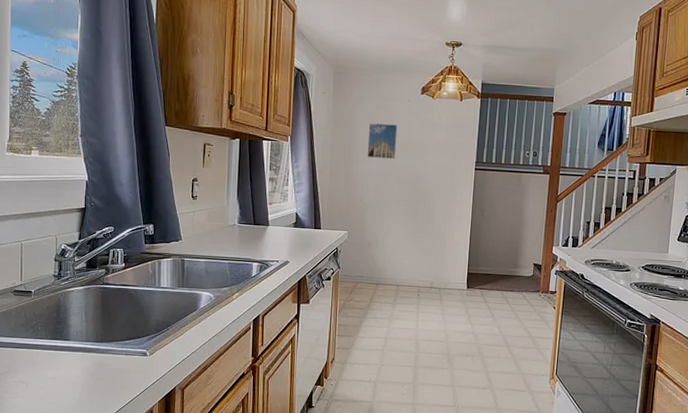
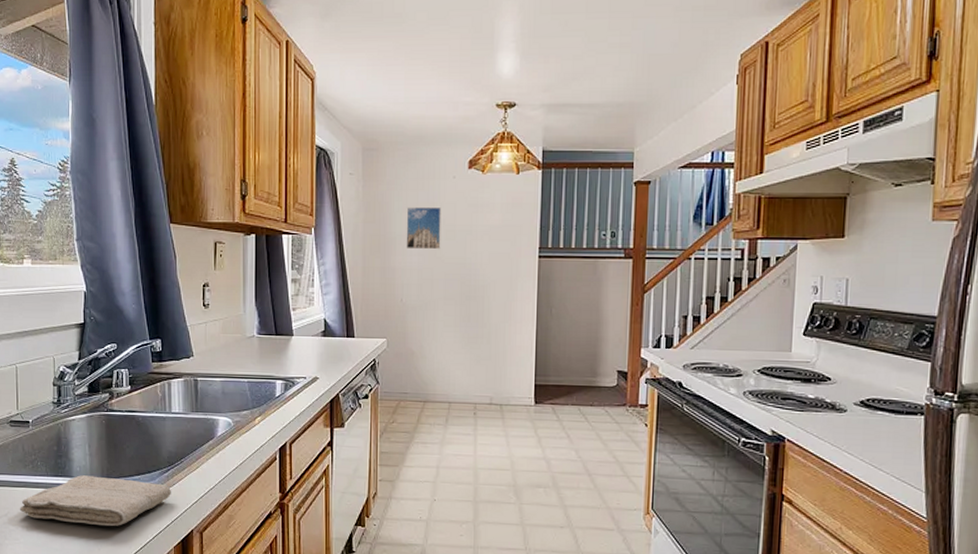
washcloth: none [20,339,158,383] -> present [20,475,171,527]

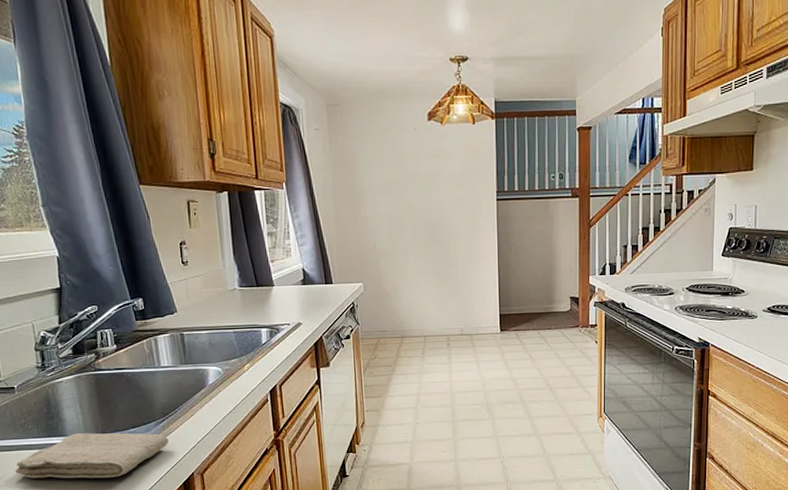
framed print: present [406,207,441,250] -> none [372,158,407,199]

